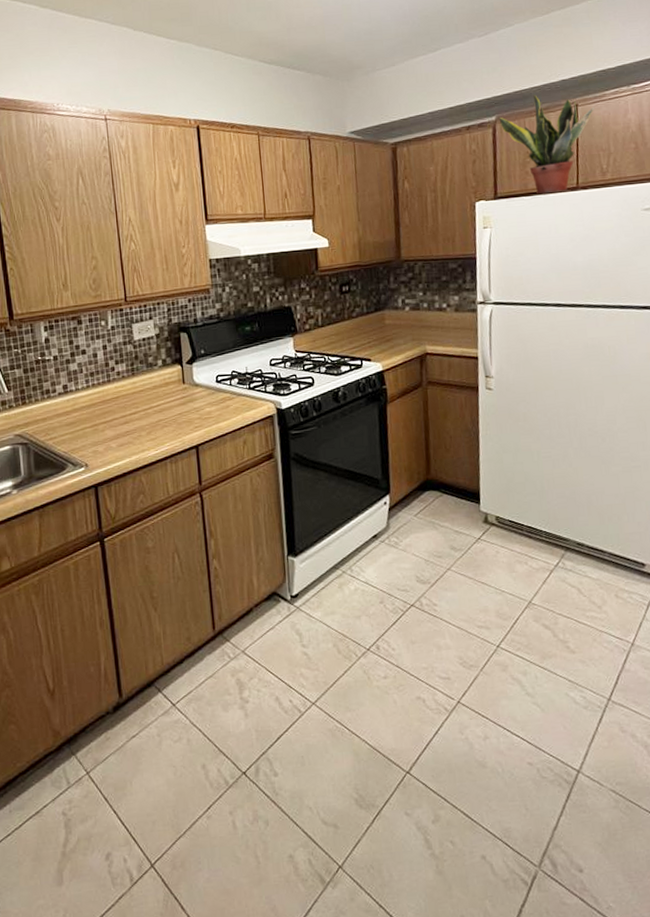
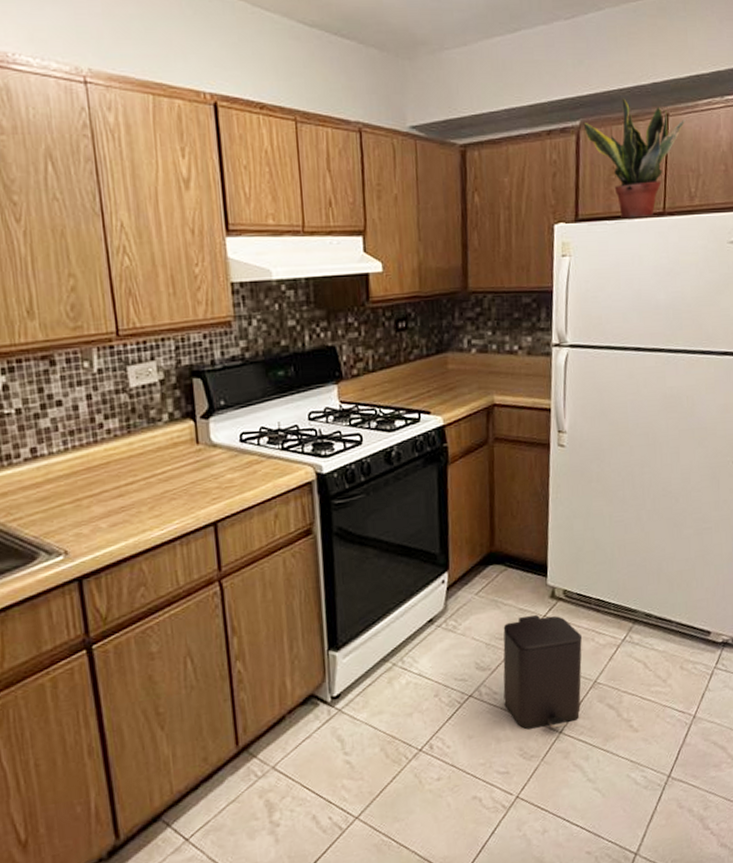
pedal bin: none [440,537,517,642] -> present [503,615,583,730]

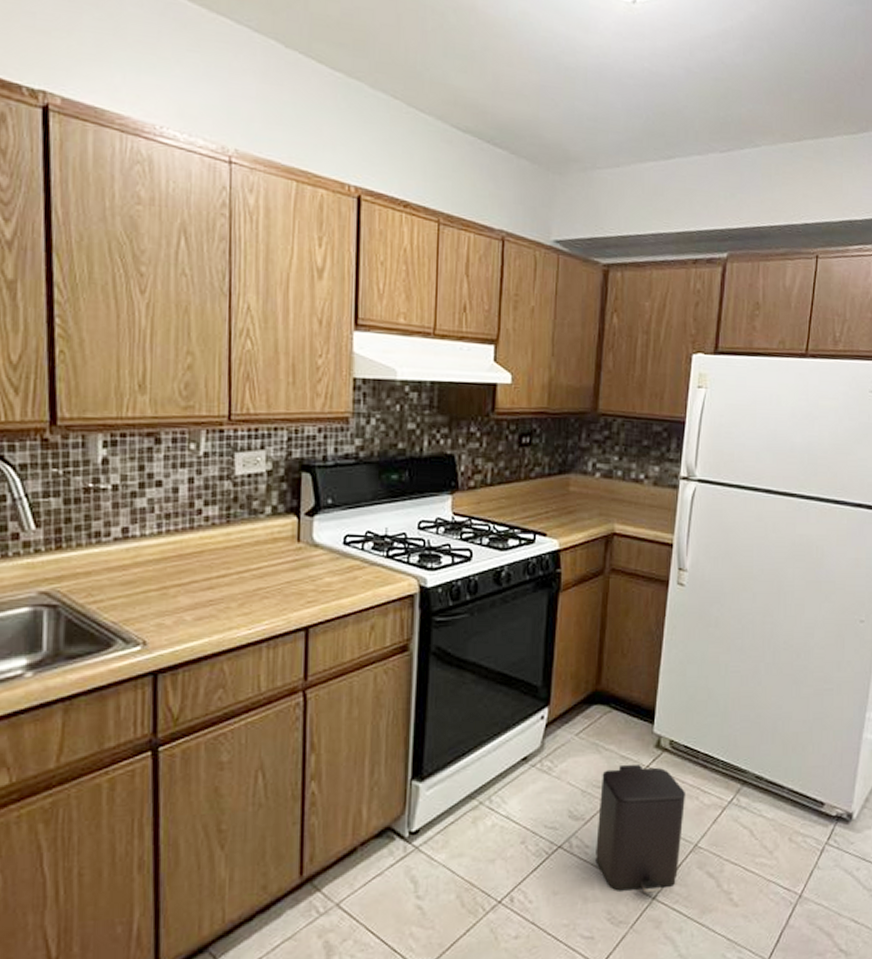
potted plant: present [583,98,686,219] -> none [730,235,835,357]

